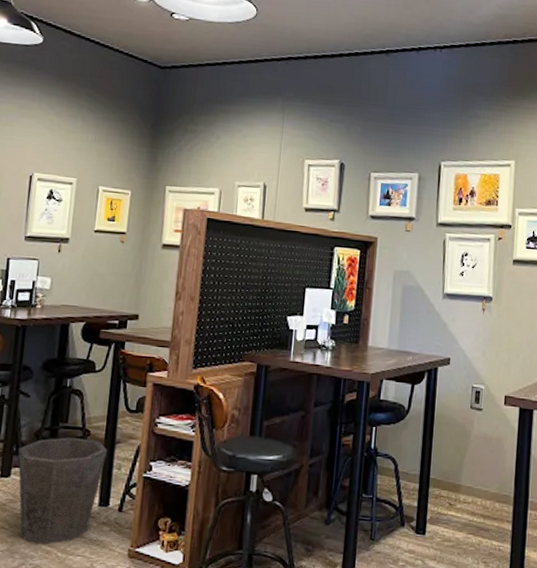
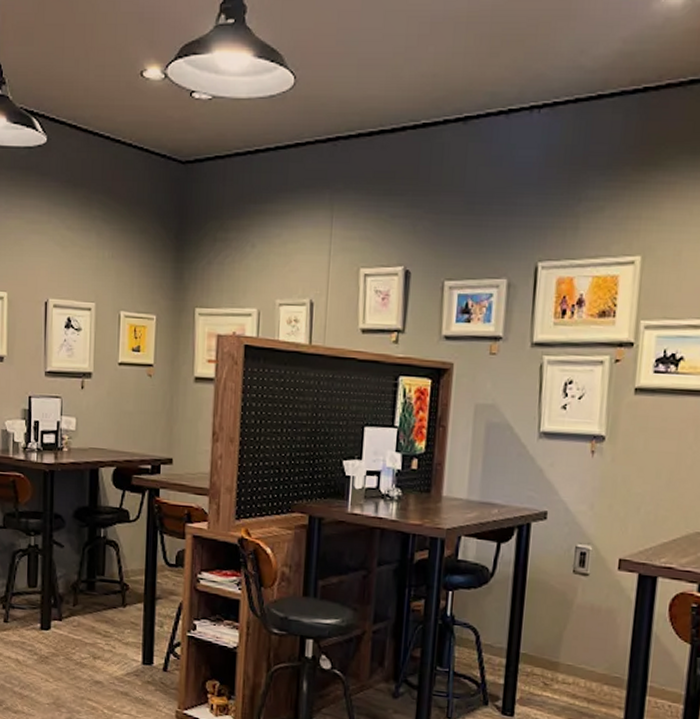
waste bin: present [18,437,108,544] -> none [56,591,148,700]

